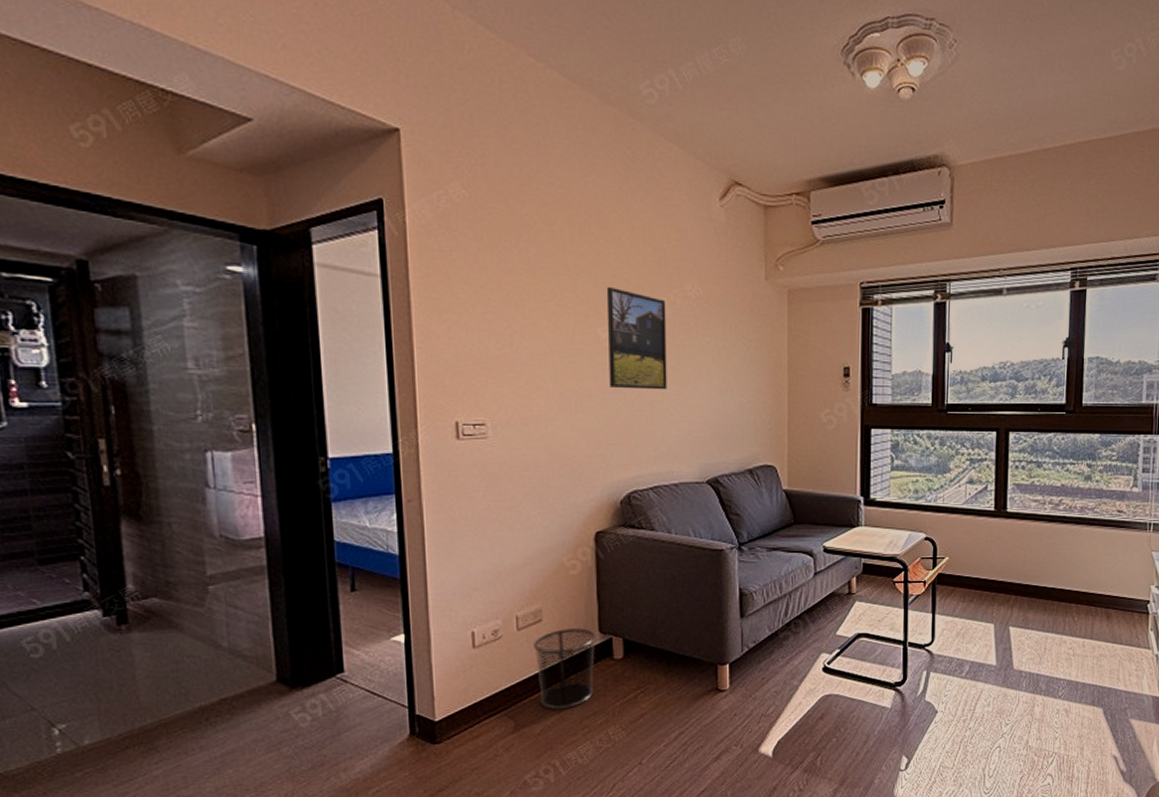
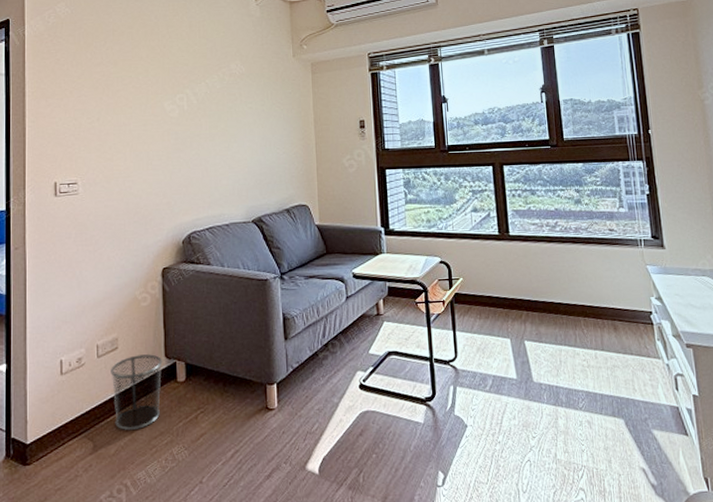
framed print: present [606,286,667,390] -> none [171,70,218,149]

